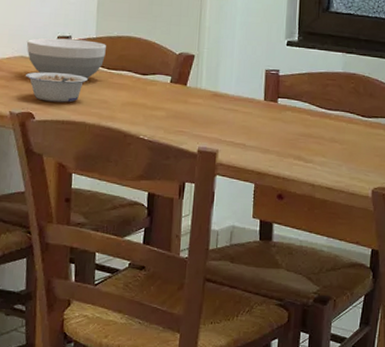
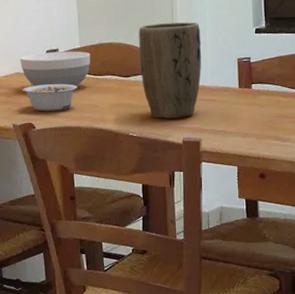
plant pot: none [159,22,229,126] -> present [139,22,202,119]

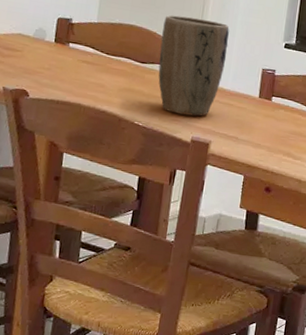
bowl: present [19,51,90,88] -> none [25,17,107,63]
legume: present [23,83,77,111] -> none [22,50,86,83]

